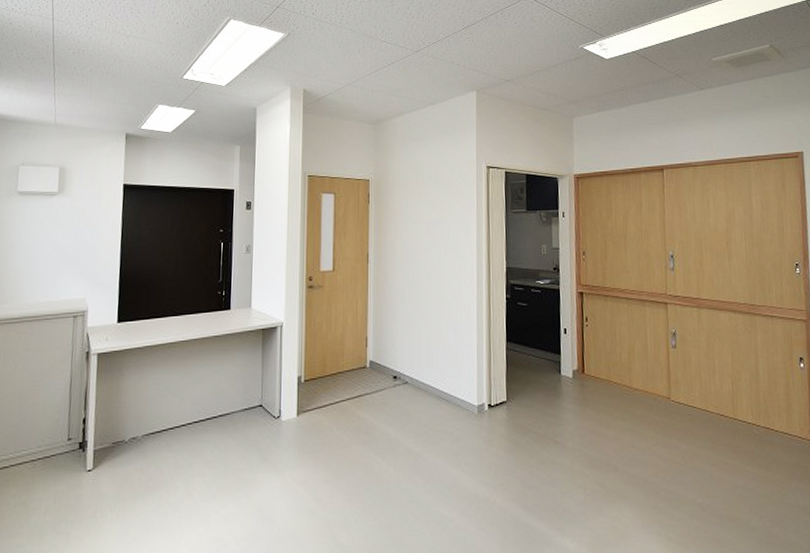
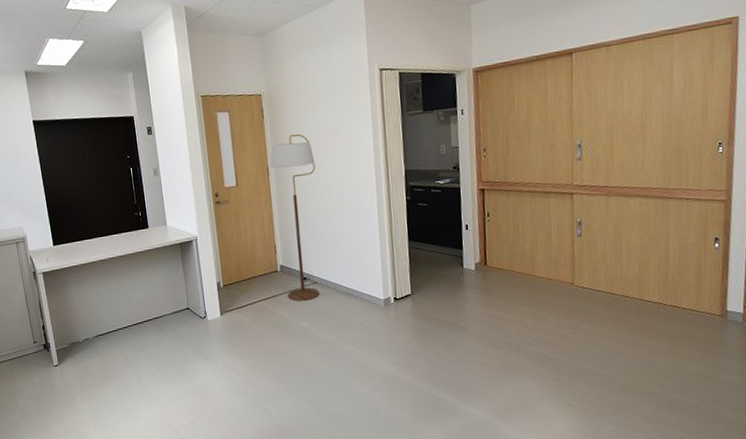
floor lamp: none [371,221,417,403] -> present [270,133,320,301]

